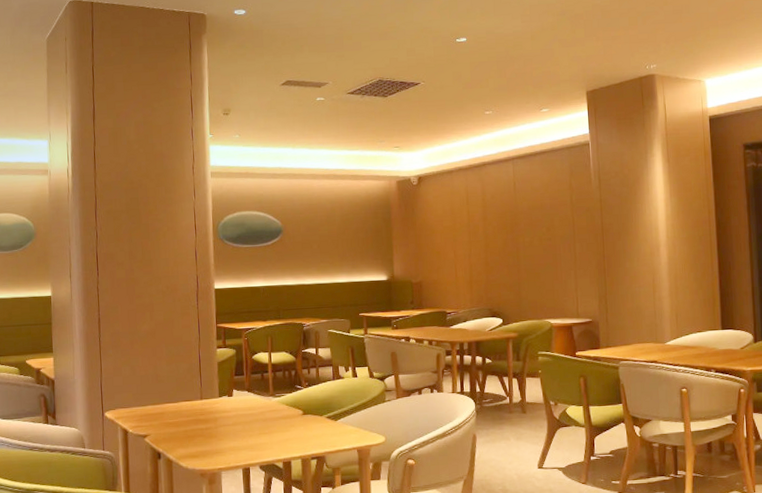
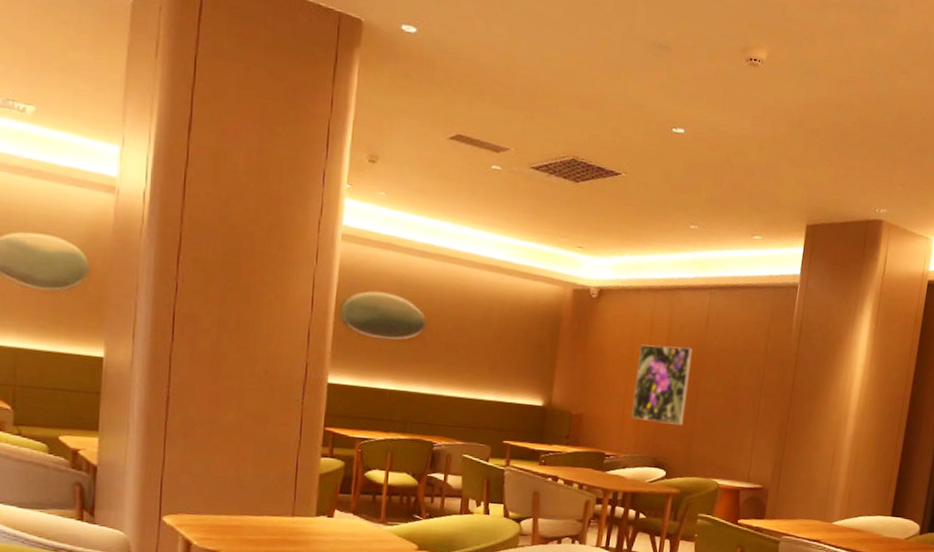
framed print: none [461,211,510,279] -> present [632,344,693,425]

